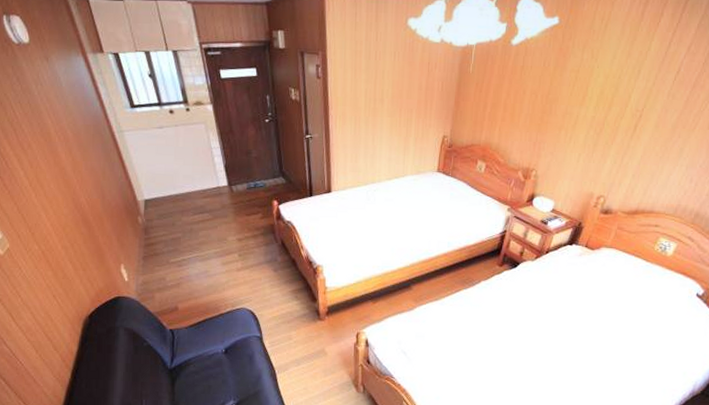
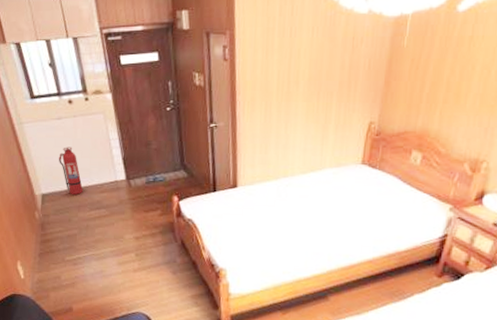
fire extinguisher: none [160,154,187,200] -> present [58,147,84,195]

